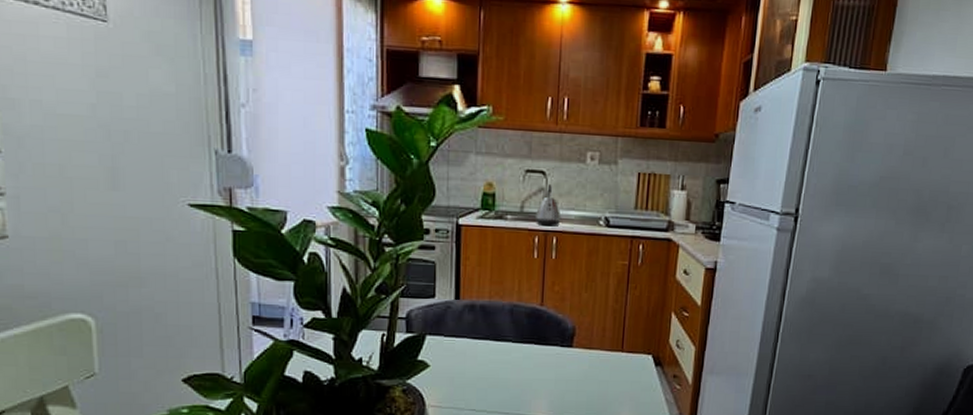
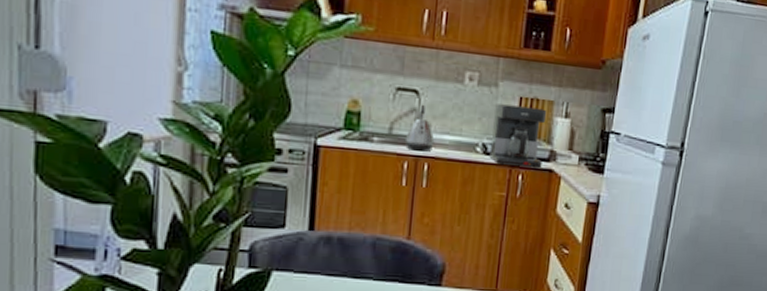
coffee maker: none [611,180,664,239] -> present [489,104,547,169]

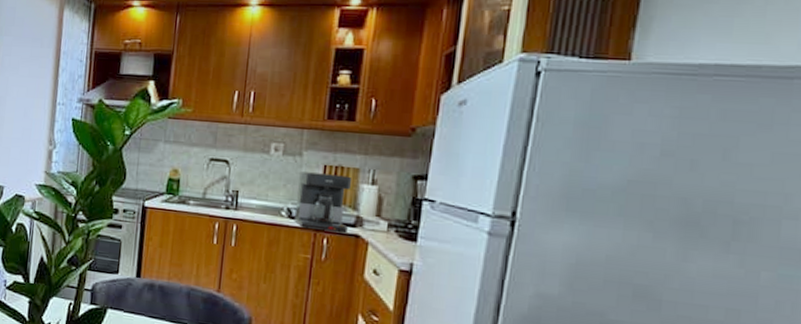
kettle: present [404,104,435,152] -> none [216,172,243,214]

